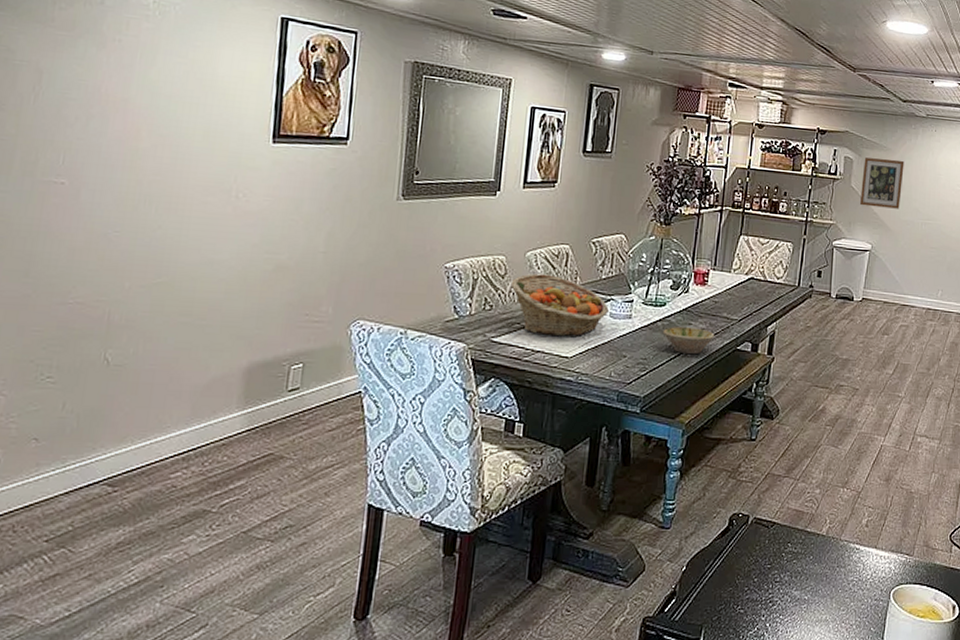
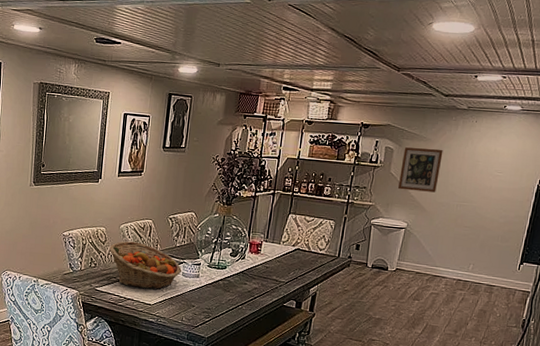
bowl: present [662,327,715,355] -> none [223,285,266,308]

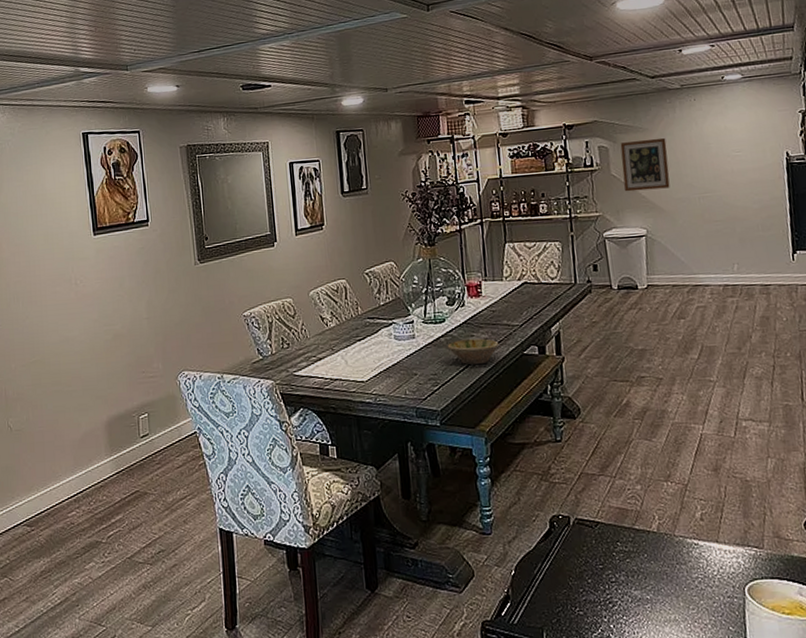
fruit basket: present [109,241,181,289] -> none [301,308,392,365]
bowl: none [223,285,266,308] -> present [447,338,500,366]

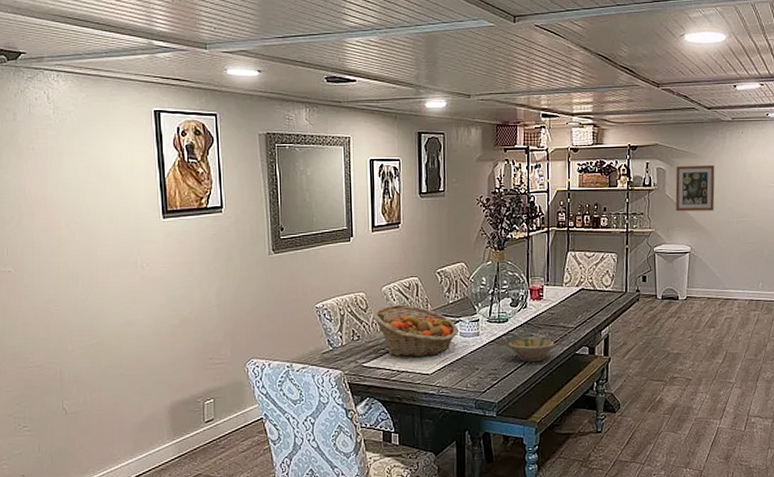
fruit basket: none [301,308,392,365] -> present [372,304,458,358]

